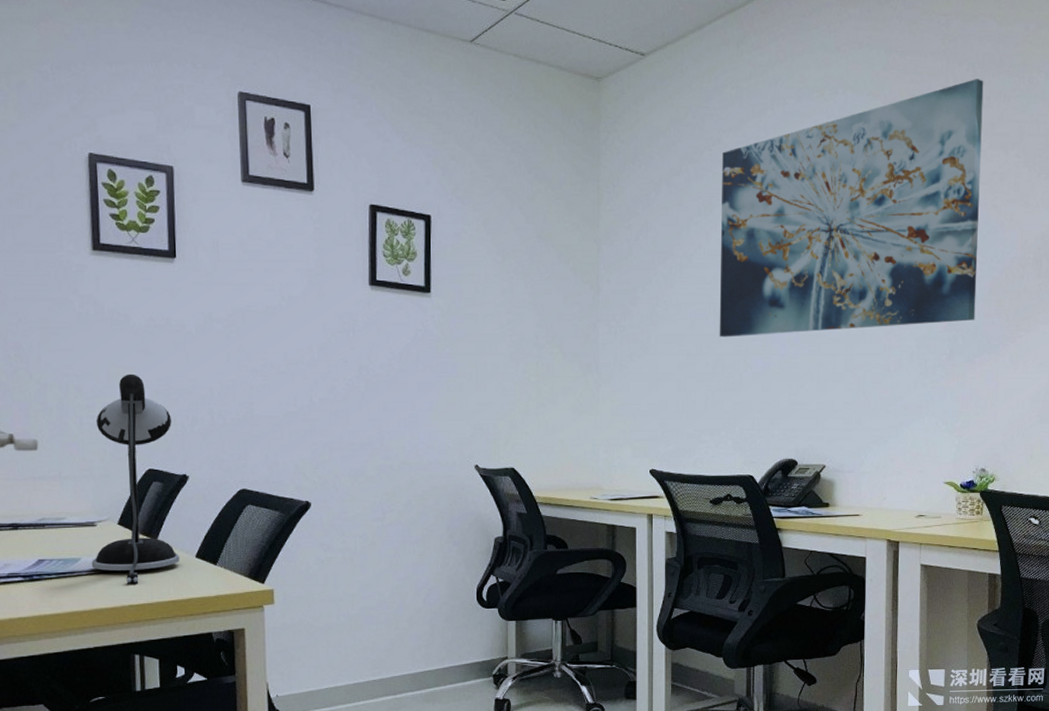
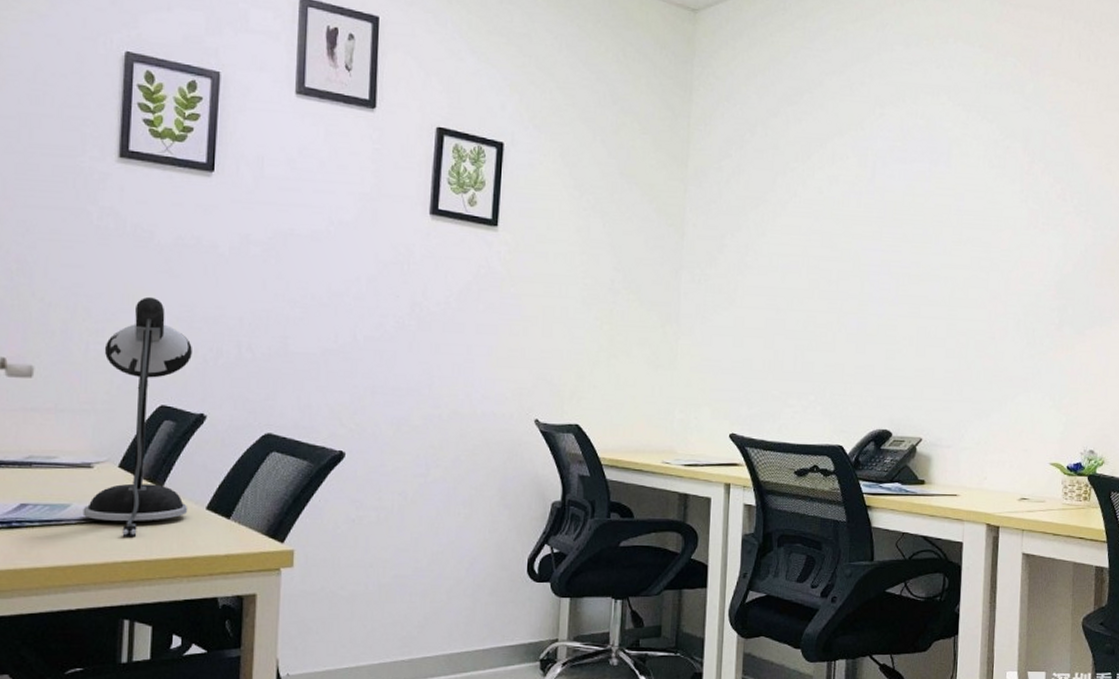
wall art: present [719,79,984,338] -> none [812,38,1101,294]

